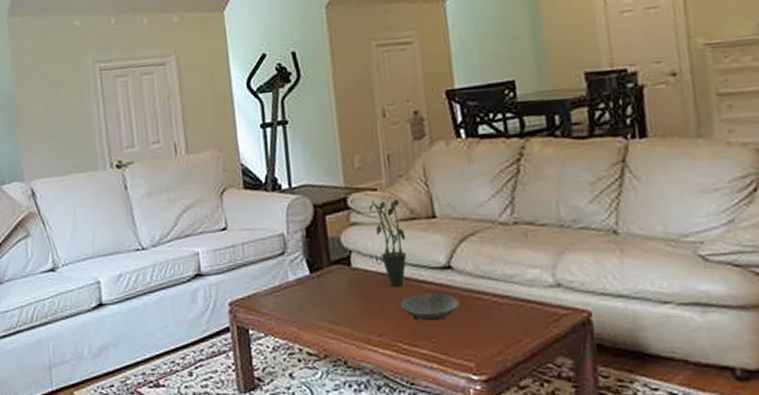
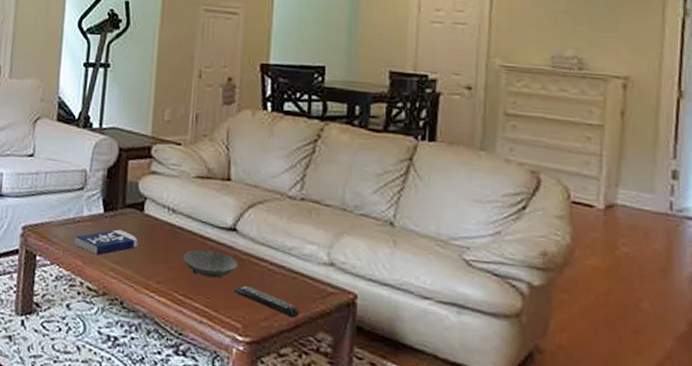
book: none [285,288,352,318] -> present [74,229,138,255]
potted plant: present [368,196,407,288] -> none [168,152,200,240]
remote control: none [460,323,534,347] -> present [234,286,300,318]

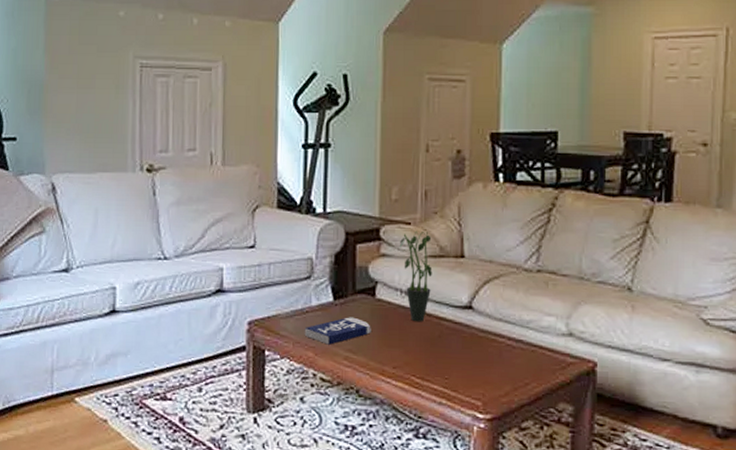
potted plant: none [168,152,200,240] -> present [399,232,432,322]
bowl: present [182,249,238,279] -> none [418,331,475,358]
remote control: present [234,286,300,318] -> none [472,363,540,391]

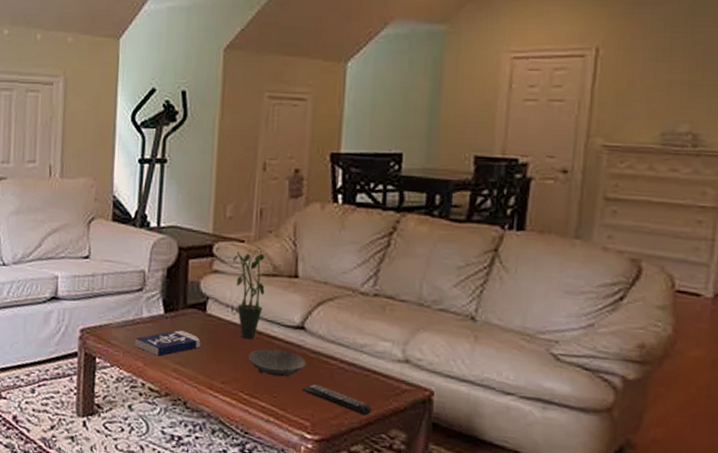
bowl: none [418,331,475,358] -> present [248,349,306,378]
remote control: none [472,363,540,391] -> present [302,384,372,416]

